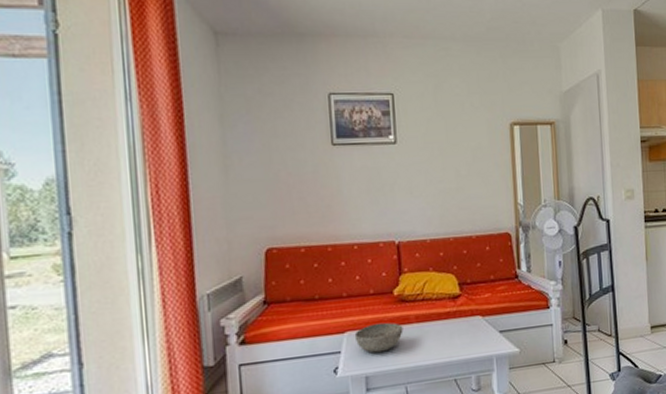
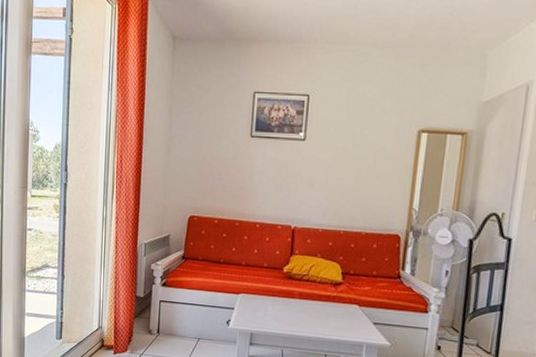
bowl: present [354,322,403,353] -> none [246,291,287,317]

